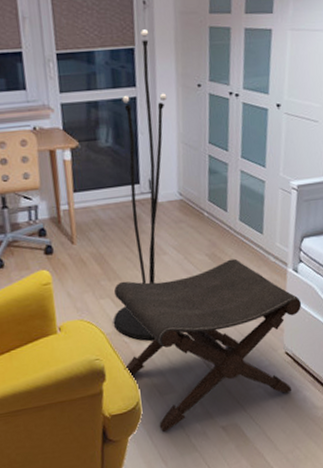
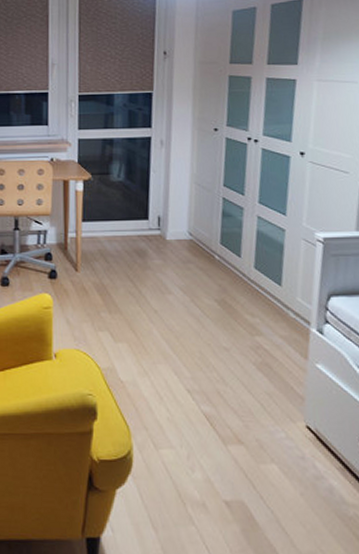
floor lamp: present [113,29,181,340] -> none [110,76,182,384]
footstool: present [113,258,302,432] -> none [113,308,328,492]

